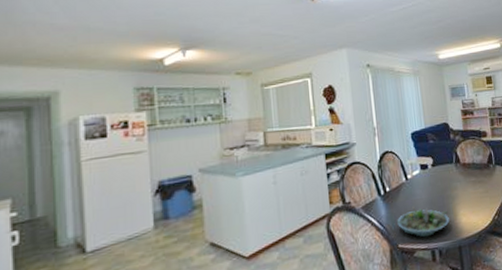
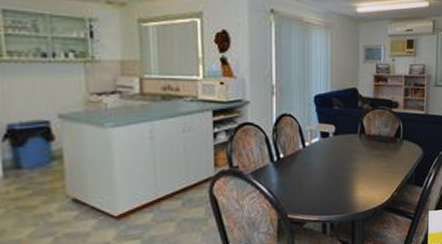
succulent planter: present [396,206,450,237] -> none [287,176,346,209]

